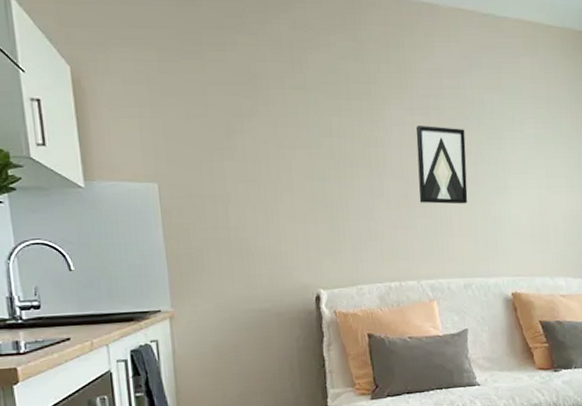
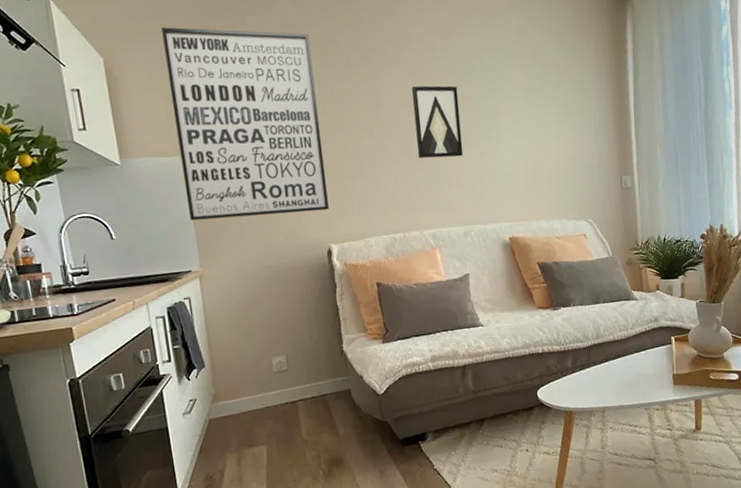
wall art: none [140,38,320,255] -> present [161,27,329,221]

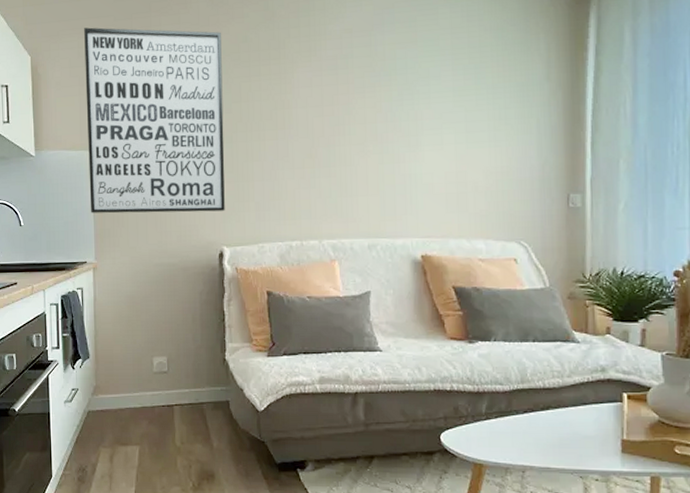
wall art: present [411,85,463,159] -> none [323,85,376,163]

